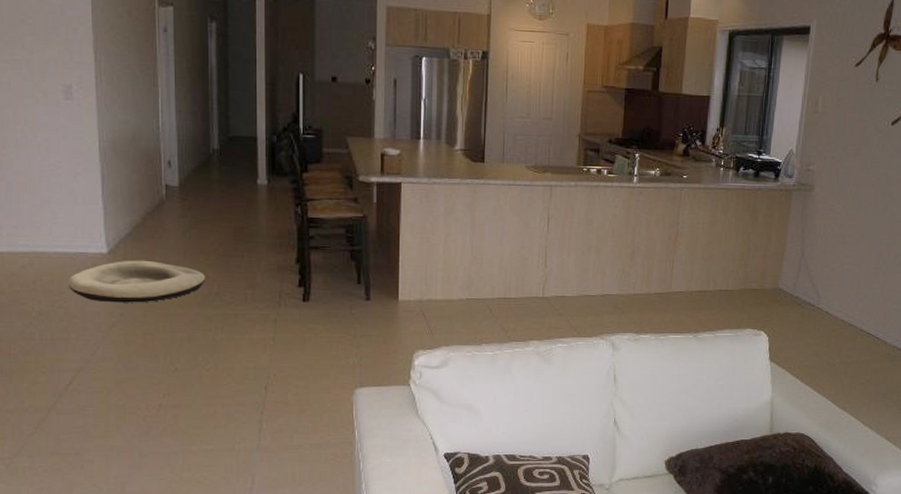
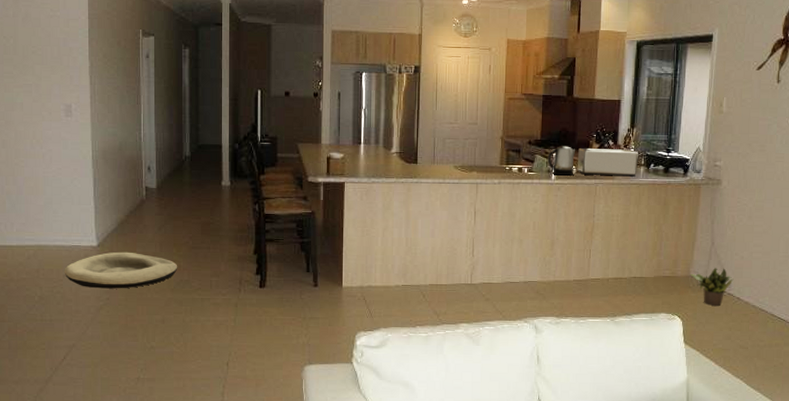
kettle: none [629,145,661,179] -> present [547,146,576,176]
toaster: none [661,147,727,181] -> present [577,147,638,177]
potted plant: none [777,280,823,320] -> present [689,268,734,306]

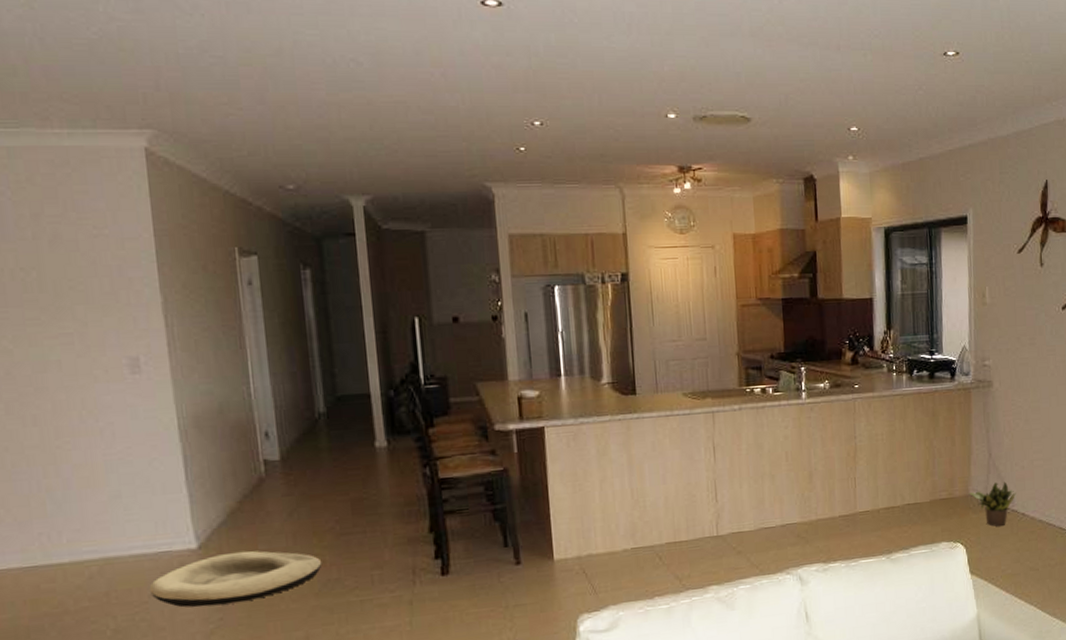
kettle: present [547,146,576,176] -> none [794,357,827,393]
toaster: present [577,147,638,177] -> none [830,355,900,390]

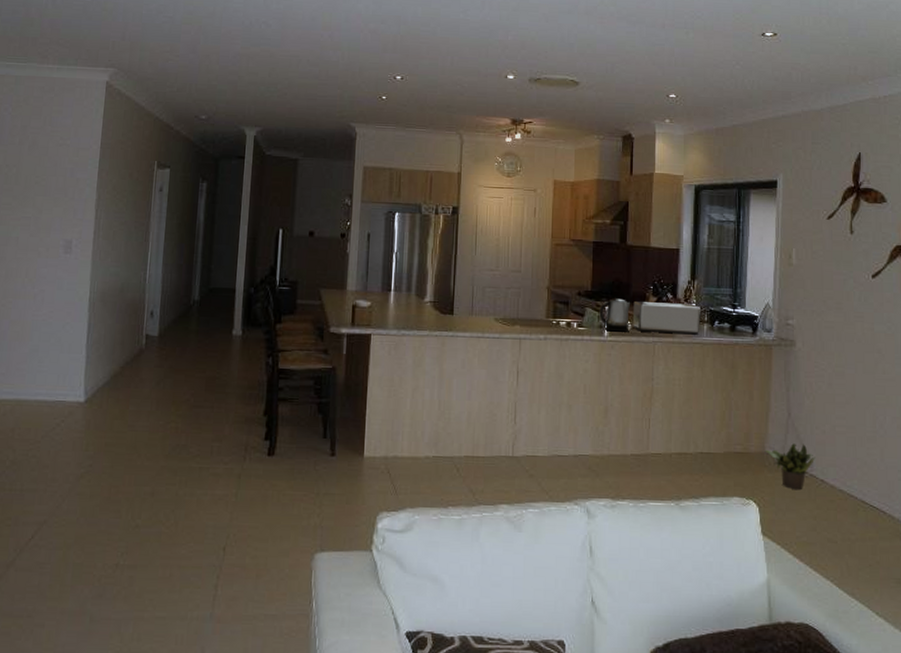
dog bed: present [149,550,323,608] -> none [43,409,175,454]
kettle: none [794,357,827,393] -> present [599,298,631,332]
toaster: none [830,355,900,390] -> present [632,300,701,335]

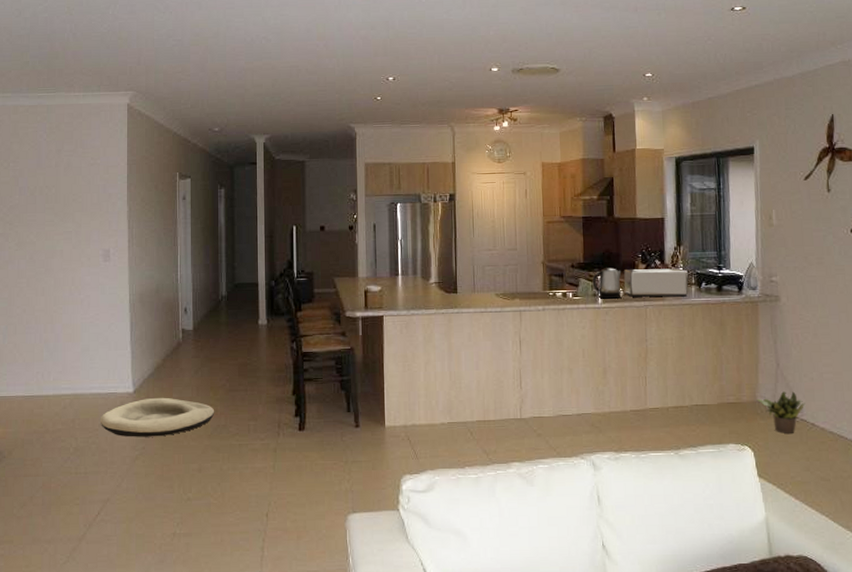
dog bed: none [43,409,175,454] -> present [100,397,215,437]

